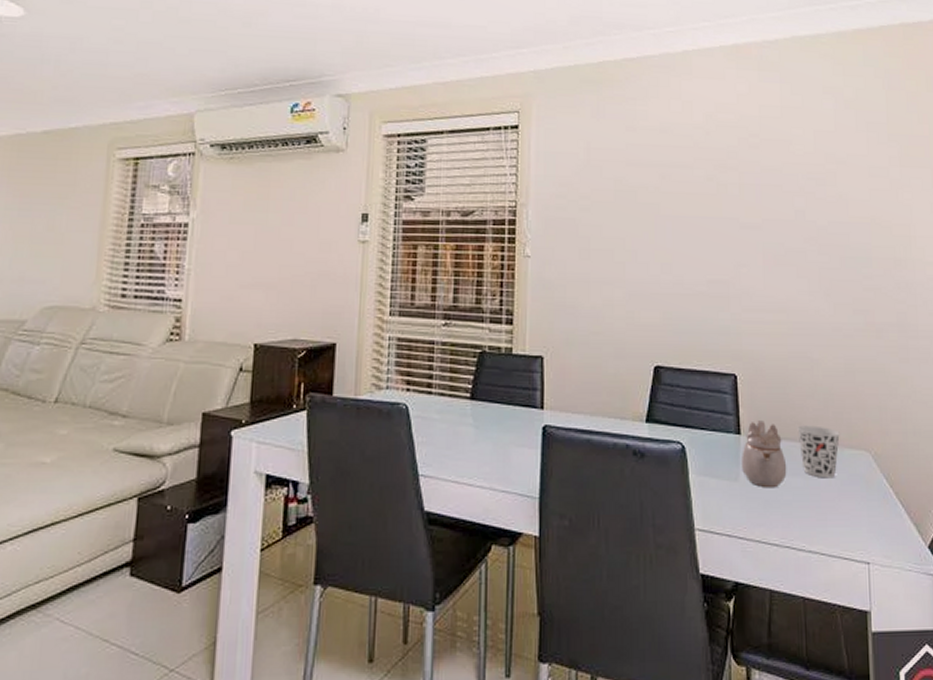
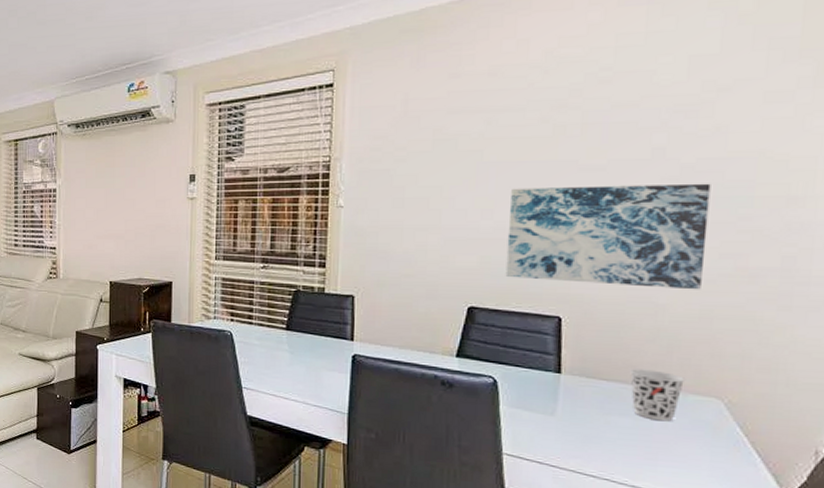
wall art: none [685,242,843,345] -> present [505,183,711,290]
teapot: present [740,420,787,488] -> none [559,361,614,425]

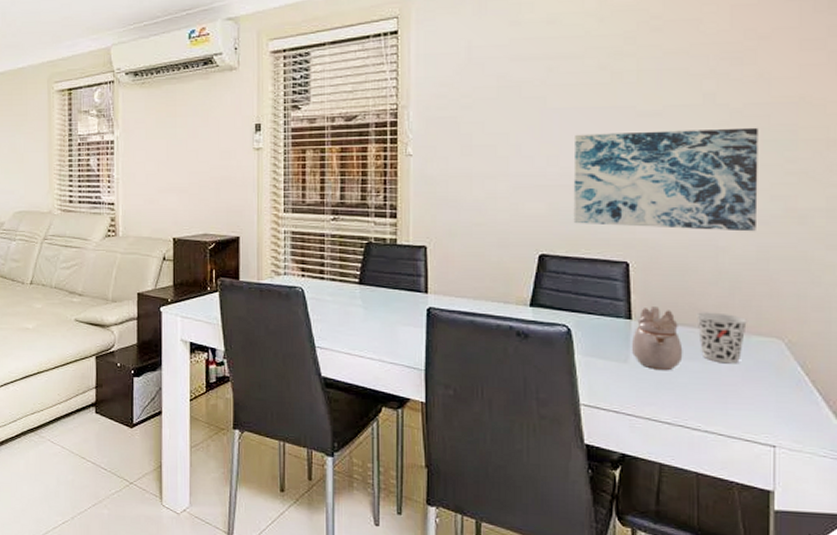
teapot: none [559,361,614,425] -> present [631,306,683,371]

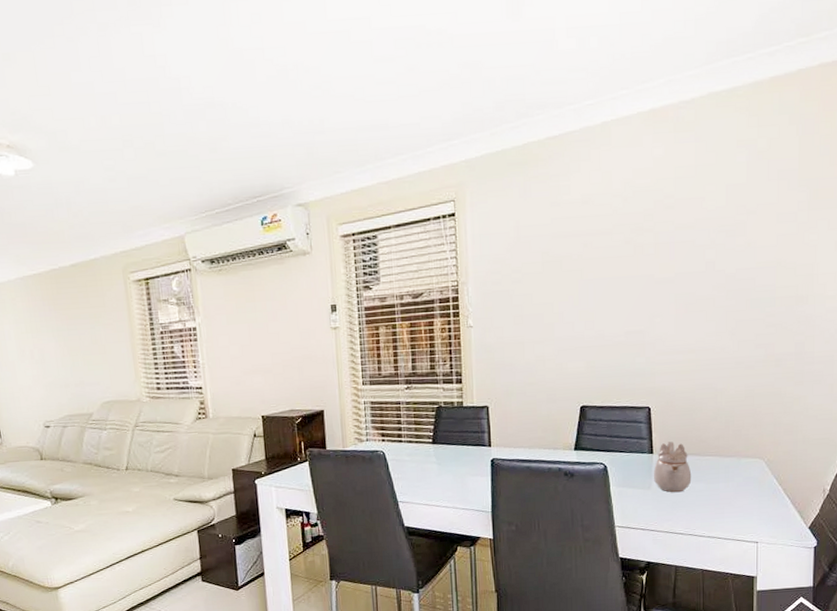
wall art: present [573,127,758,232] -> none [606,289,747,378]
cup: present [696,312,747,364] -> none [701,442,738,482]

